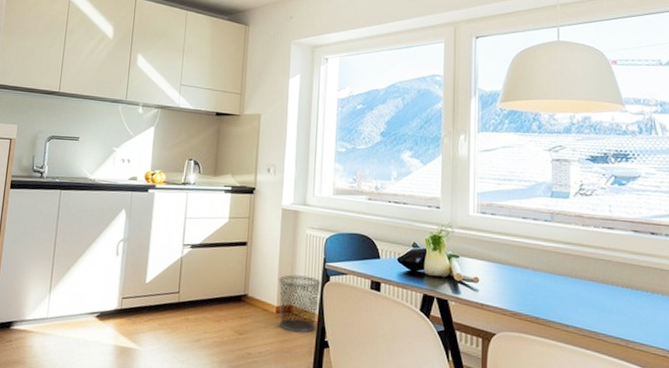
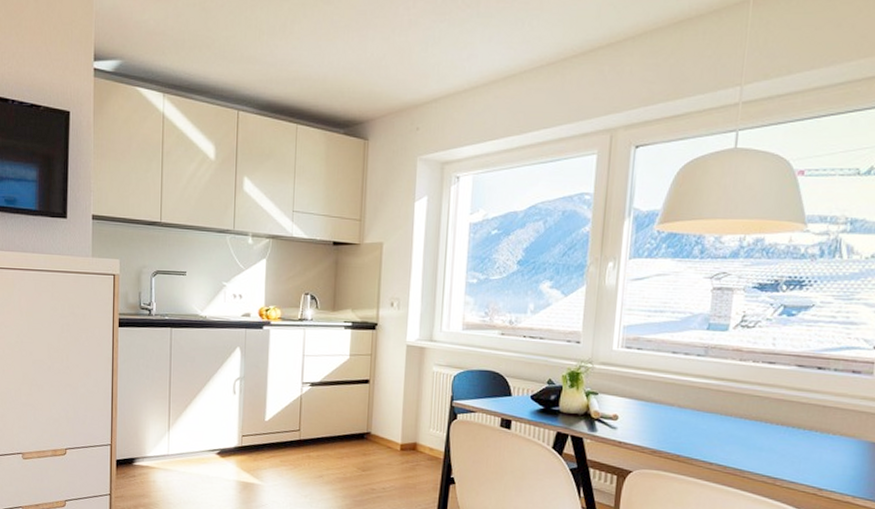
waste bin: present [279,275,321,333] -> none [403,412,448,470]

